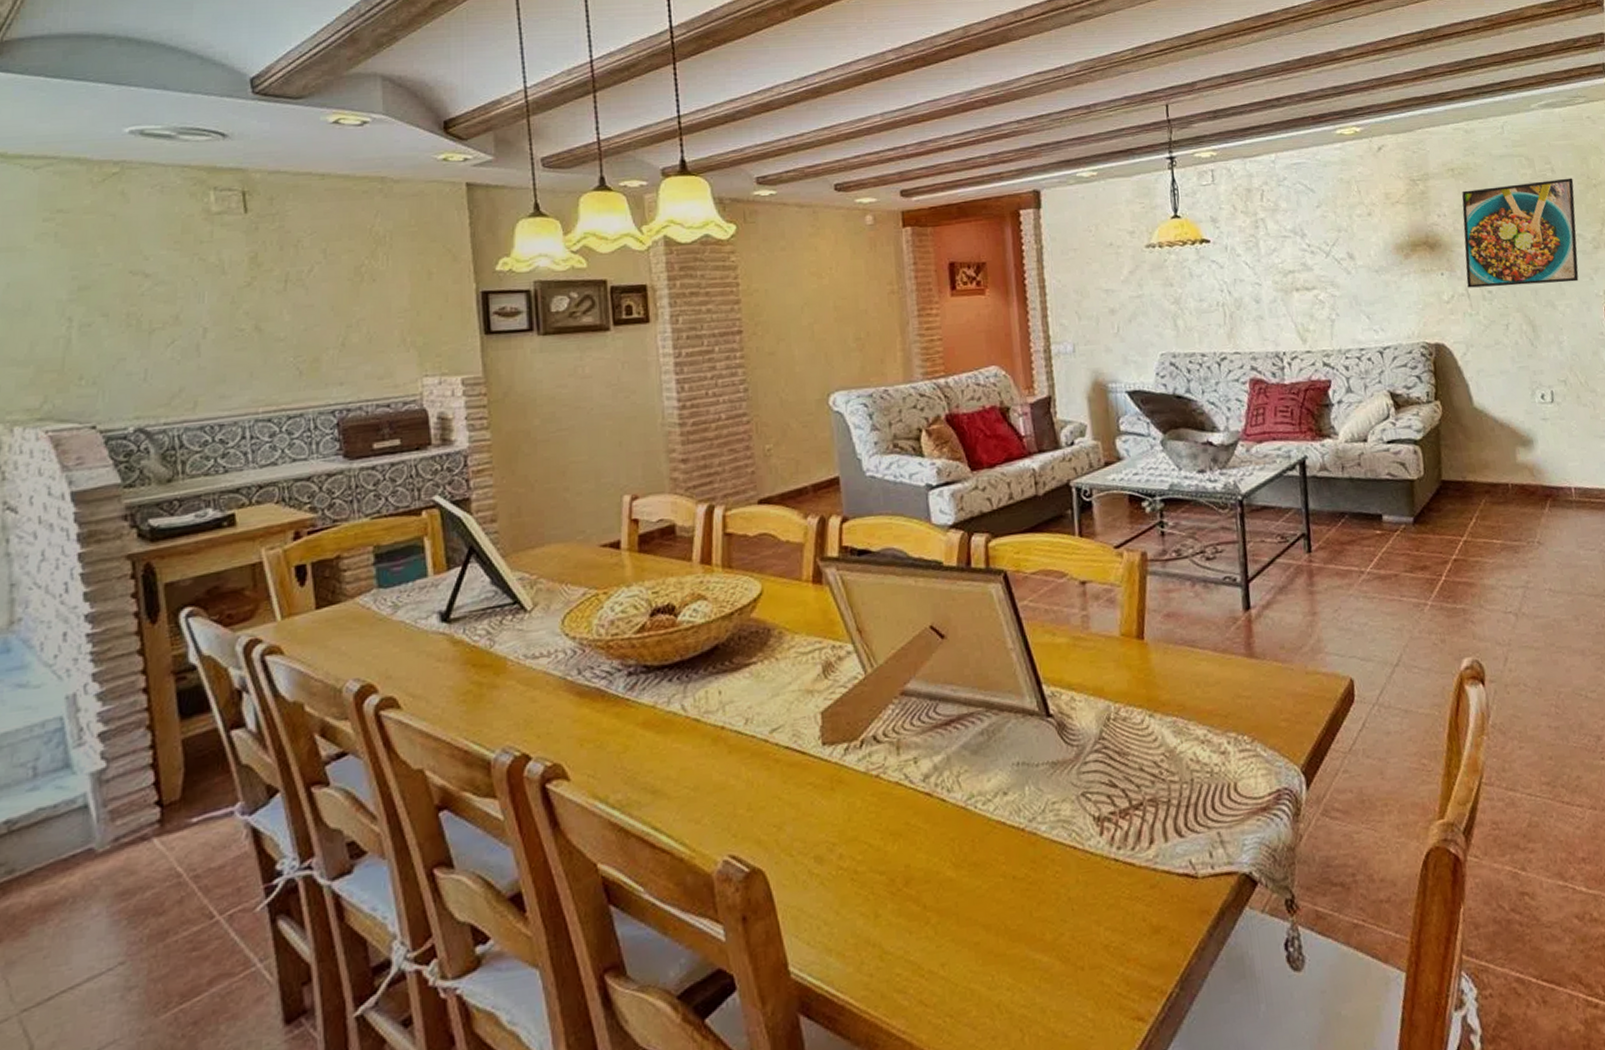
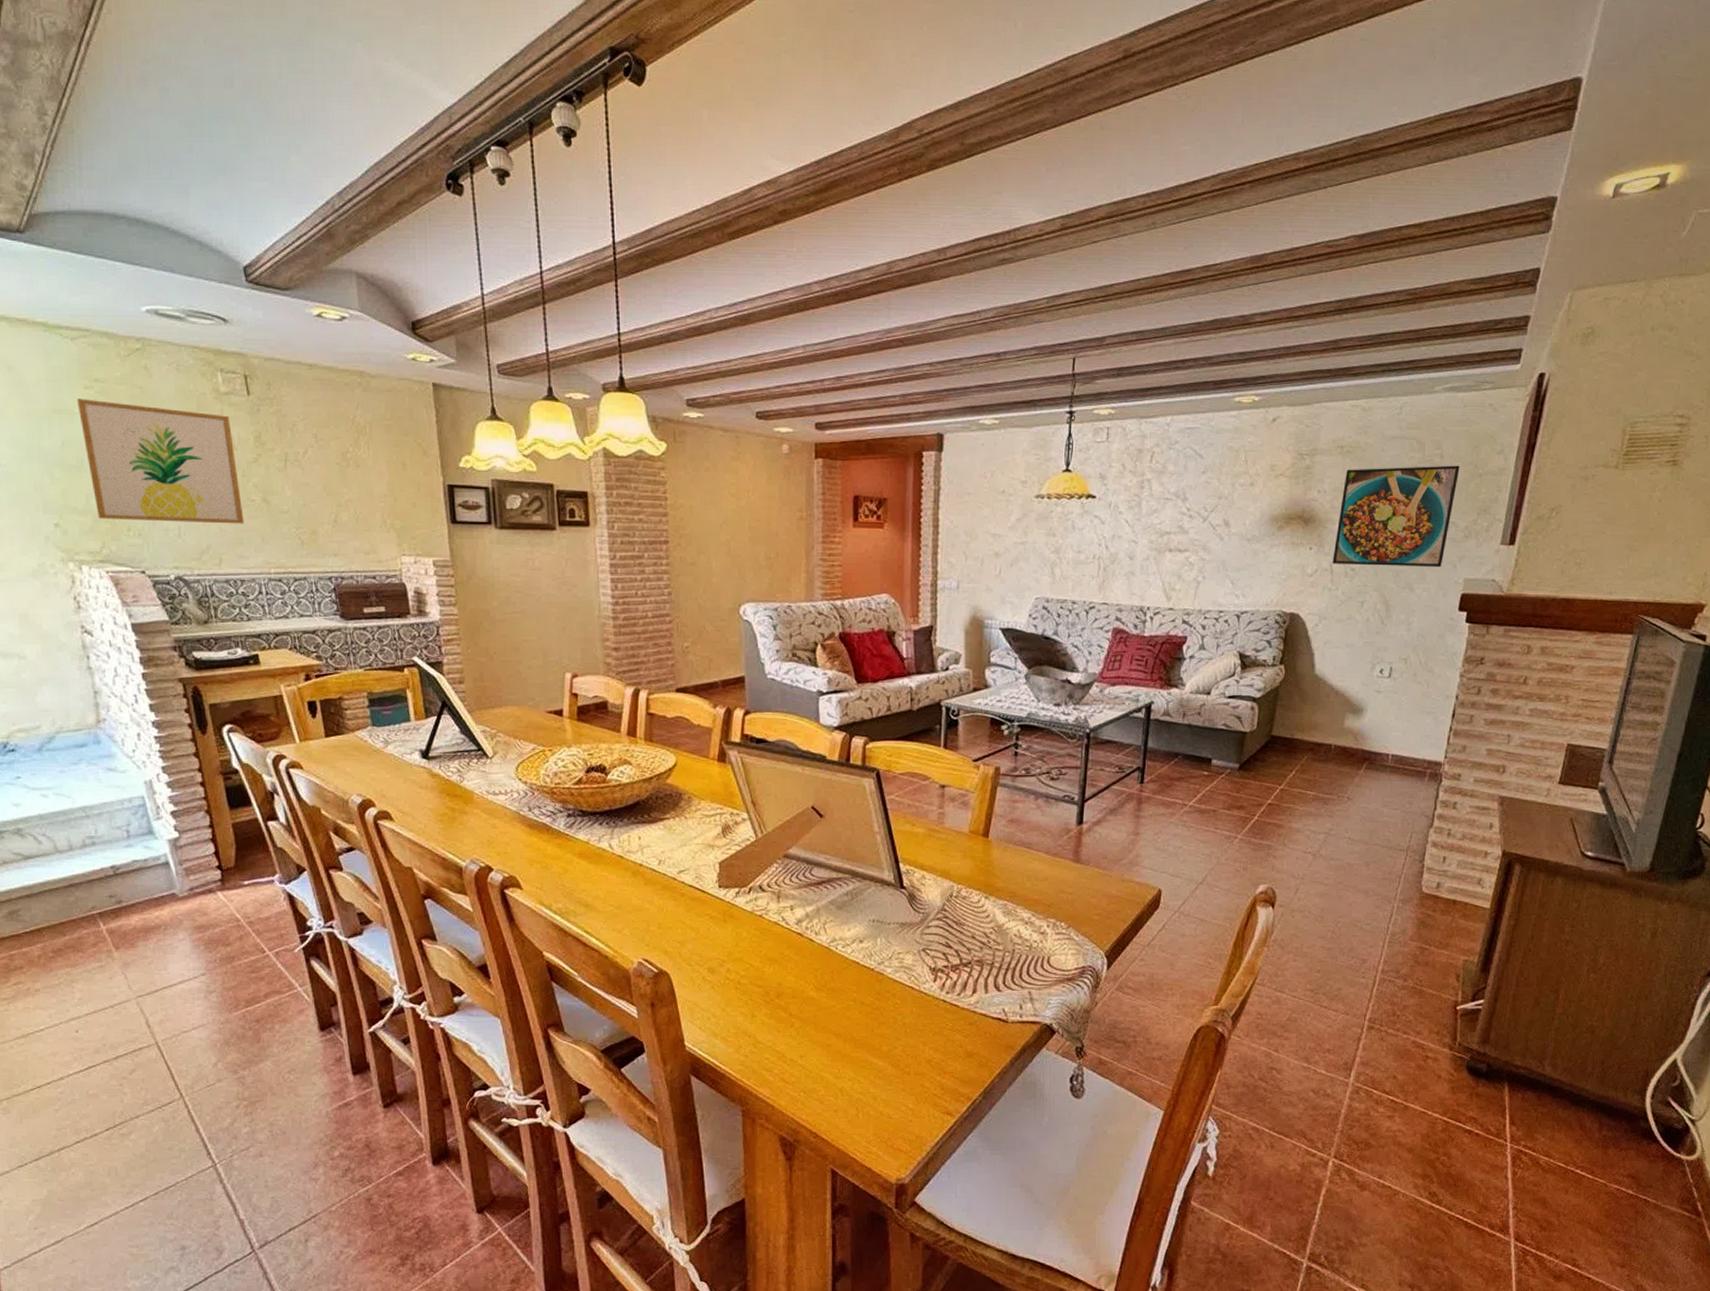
wall art: none [32,232,229,369] -> present [77,399,244,524]

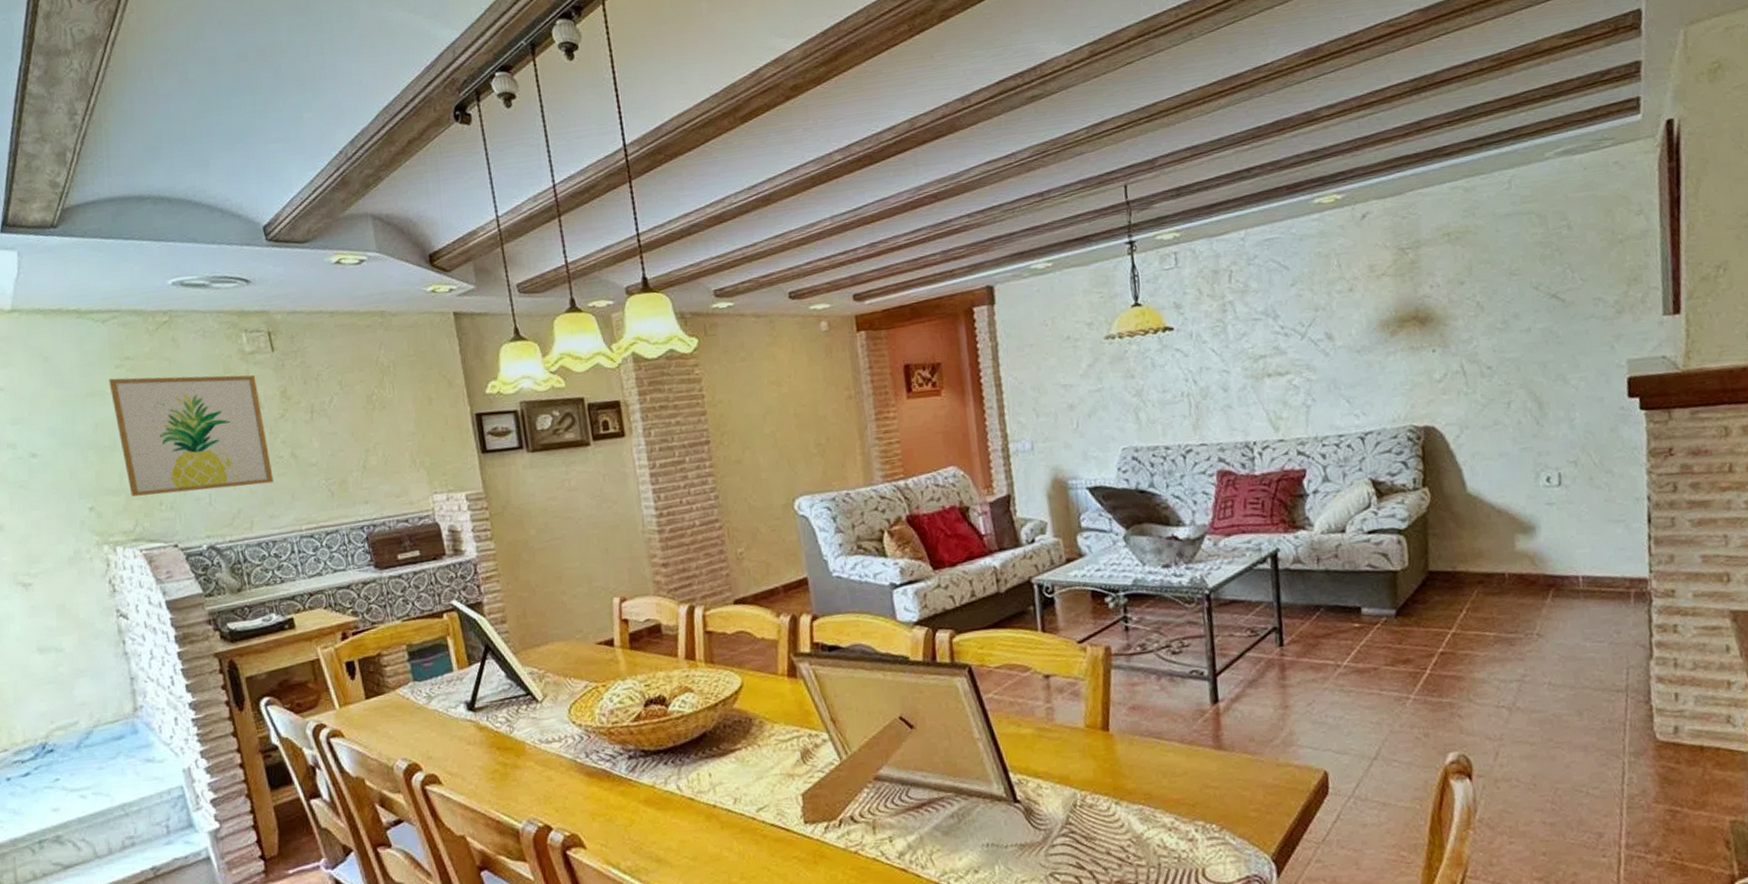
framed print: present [1333,465,1460,568] -> none [1458,234,1597,365]

